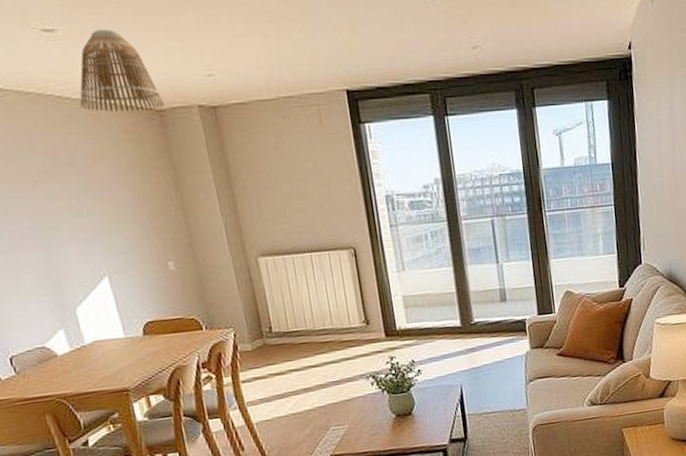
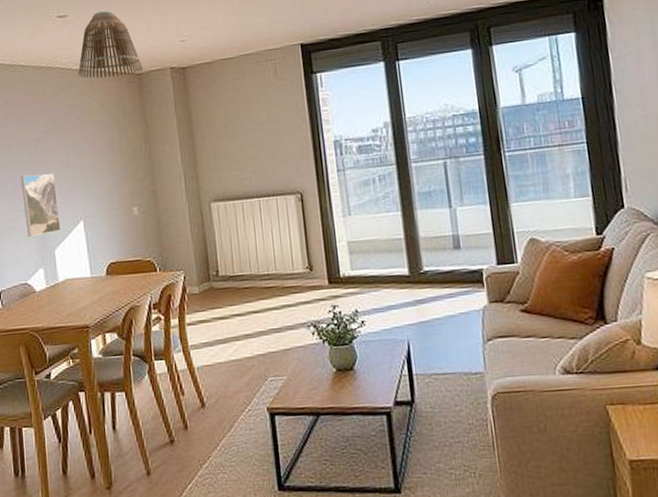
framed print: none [18,222,81,295] -> present [20,173,61,237]

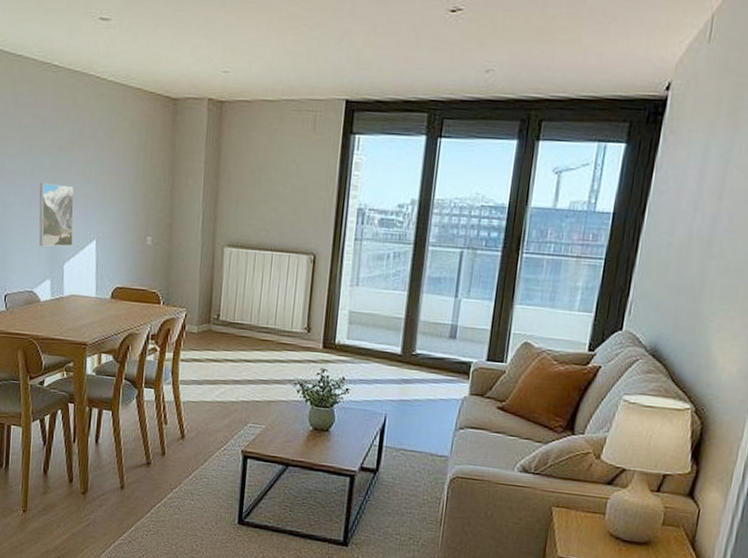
lamp shade: present [78,11,143,79] -> none [112,22,180,98]

